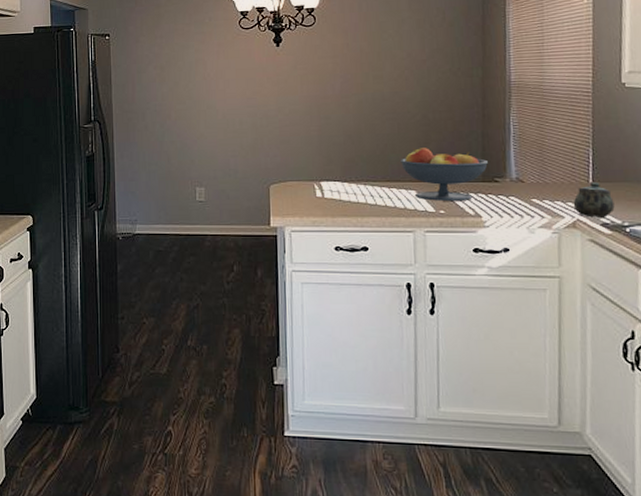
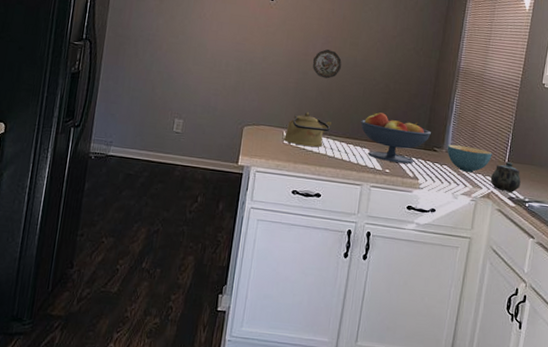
kettle: none [315,159,368,197] -> present [283,112,333,147]
decorative plate: none [333,88,367,120] -> present [312,49,342,79]
cereal bowl: none [511,170,571,200] -> present [447,144,492,172]

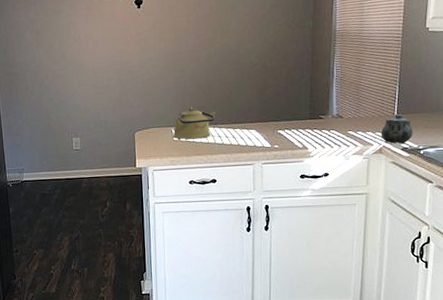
decorative plate: present [312,49,342,79] -> none [187,43,216,72]
fruit bowl: present [360,112,431,164] -> none [242,93,314,138]
cereal bowl: present [447,144,492,172] -> none [332,107,380,133]

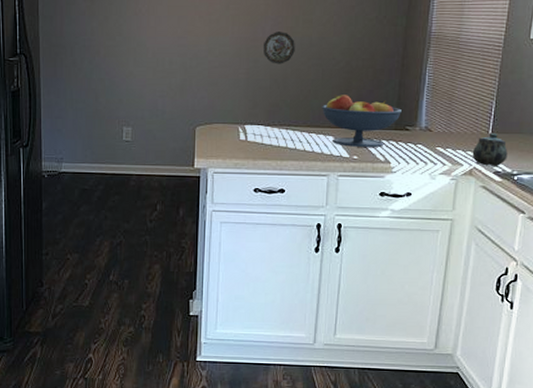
kettle: present [173,107,216,139] -> none [239,103,291,141]
decorative plate: none [187,43,216,72] -> present [263,32,295,64]
fruit bowl: none [242,93,314,138] -> present [321,95,402,147]

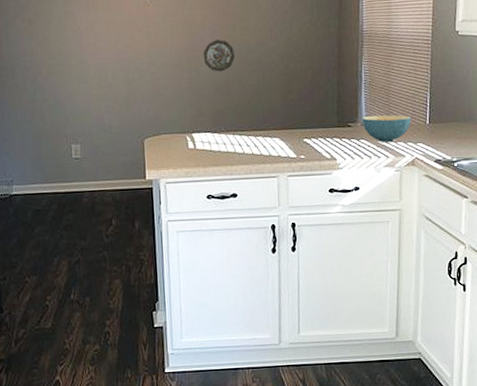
fruit bowl: present [321,95,402,147] -> none [264,97,342,147]
cereal bowl: none [421,120,473,149] -> present [361,115,411,142]
teapot: present [472,134,508,166] -> none [412,123,446,155]

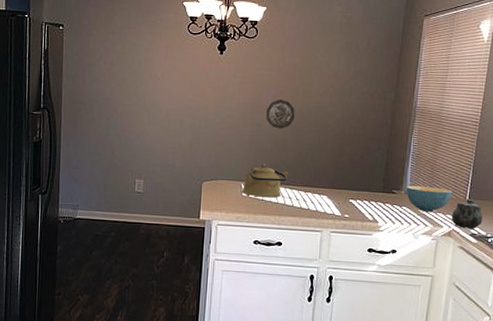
kettle: none [187,111,236,148] -> present [241,163,289,198]
teapot: none [412,123,446,155] -> present [451,199,483,229]

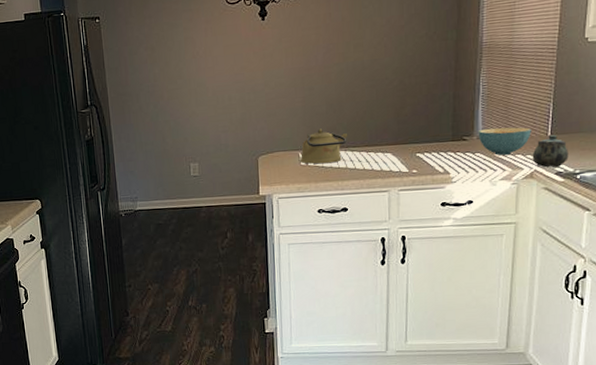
decorative plate: present [265,99,295,129] -> none [316,58,348,90]

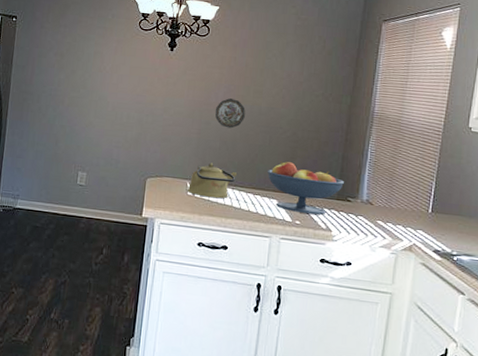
decorative plate: none [316,58,348,90] -> present [215,98,246,129]
fruit bowl: none [377,112,458,162] -> present [266,161,344,215]
cereal bowl: present [478,127,531,155] -> none [362,194,413,224]
teapot: present [532,135,569,168] -> none [412,213,447,245]

